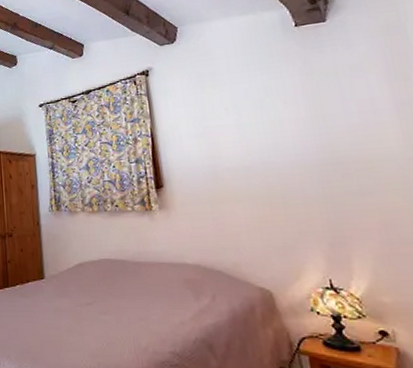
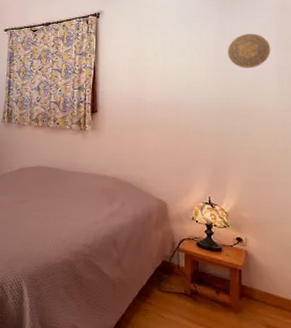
decorative plate: none [320,65,382,111] -> present [228,33,271,68]

